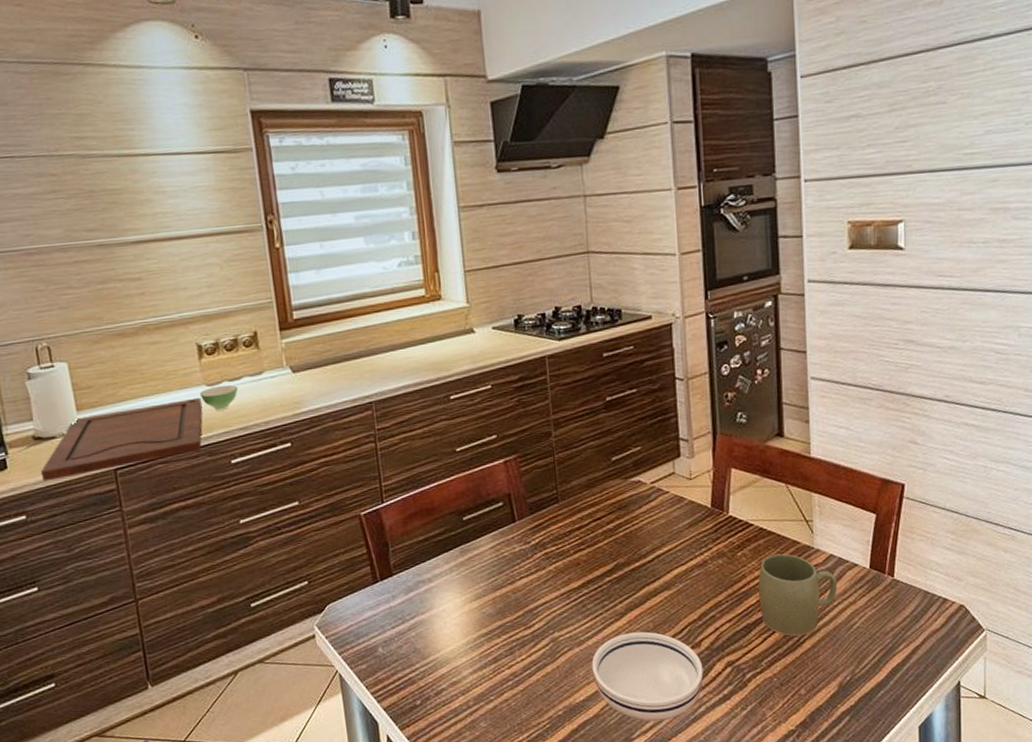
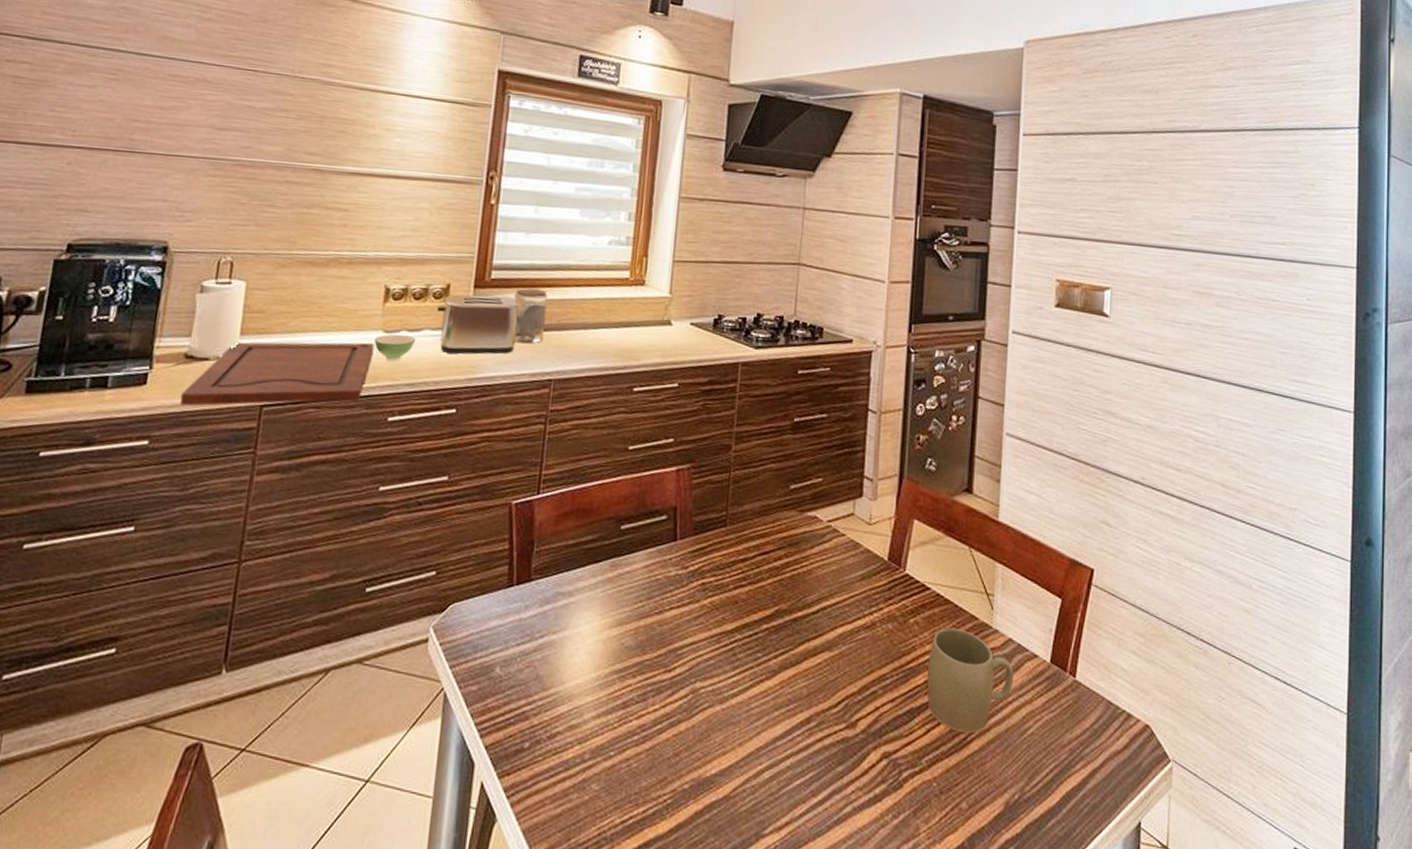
toaster: none [250,332,331,396] -> present [437,294,520,355]
jar: none [319,321,356,374] -> present [514,288,548,344]
bowl: present [591,631,703,722] -> none [731,697,856,817]

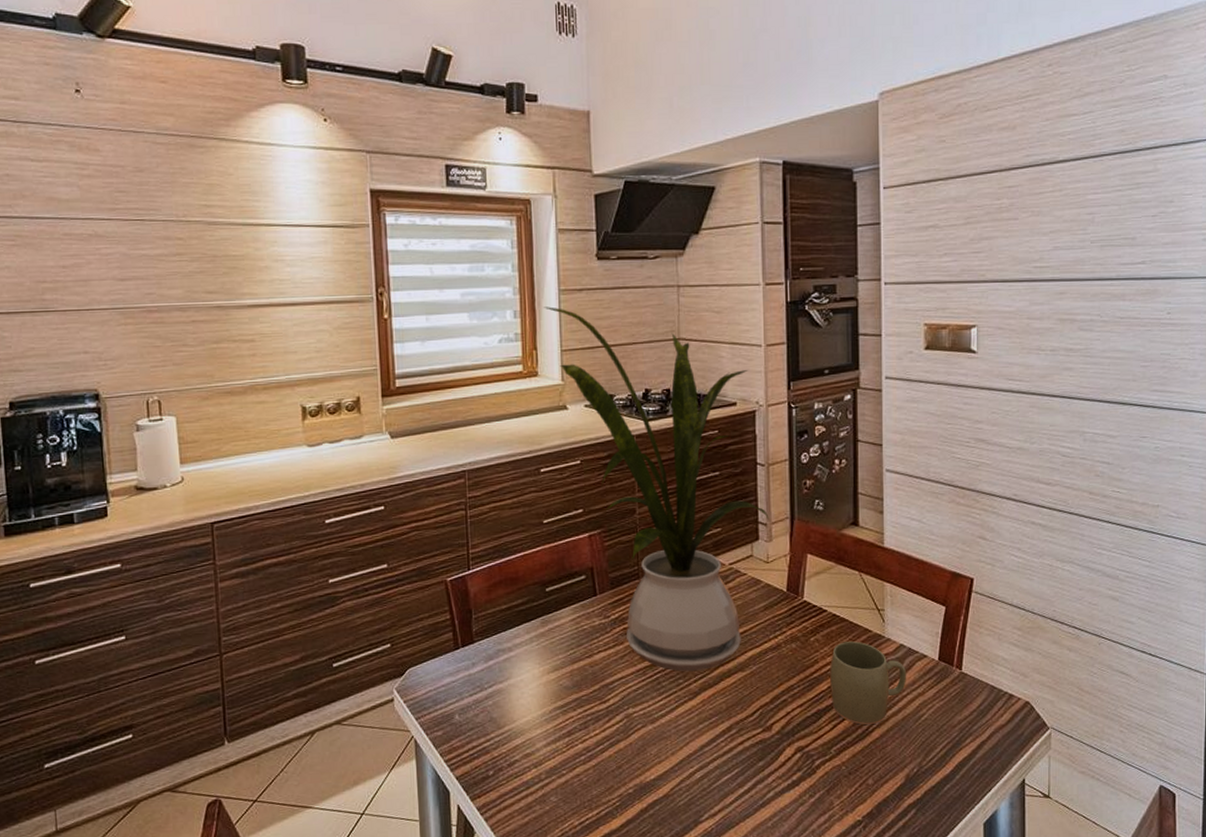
cutting board: present [180,342,375,406] -> none [140,457,302,531]
bowl: present [373,334,416,362] -> none [300,446,338,472]
toaster: present [437,294,520,355] -> none [351,401,428,459]
jar: present [514,288,548,344] -> none [420,392,452,442]
house plant: none [661,212,876,645] -> present [544,307,769,672]

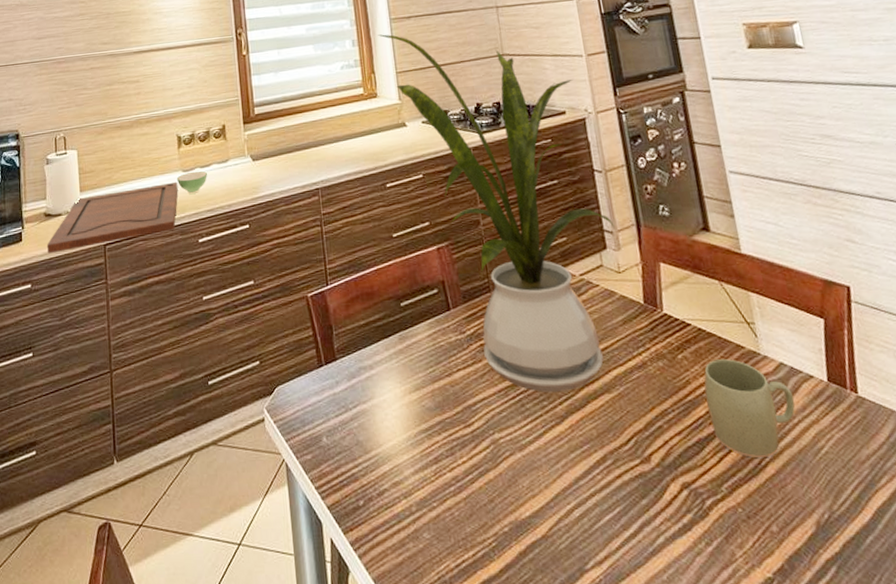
cutting board: none [140,457,302,531] -> present [47,181,178,254]
bowl: none [300,446,338,472] -> present [176,171,208,195]

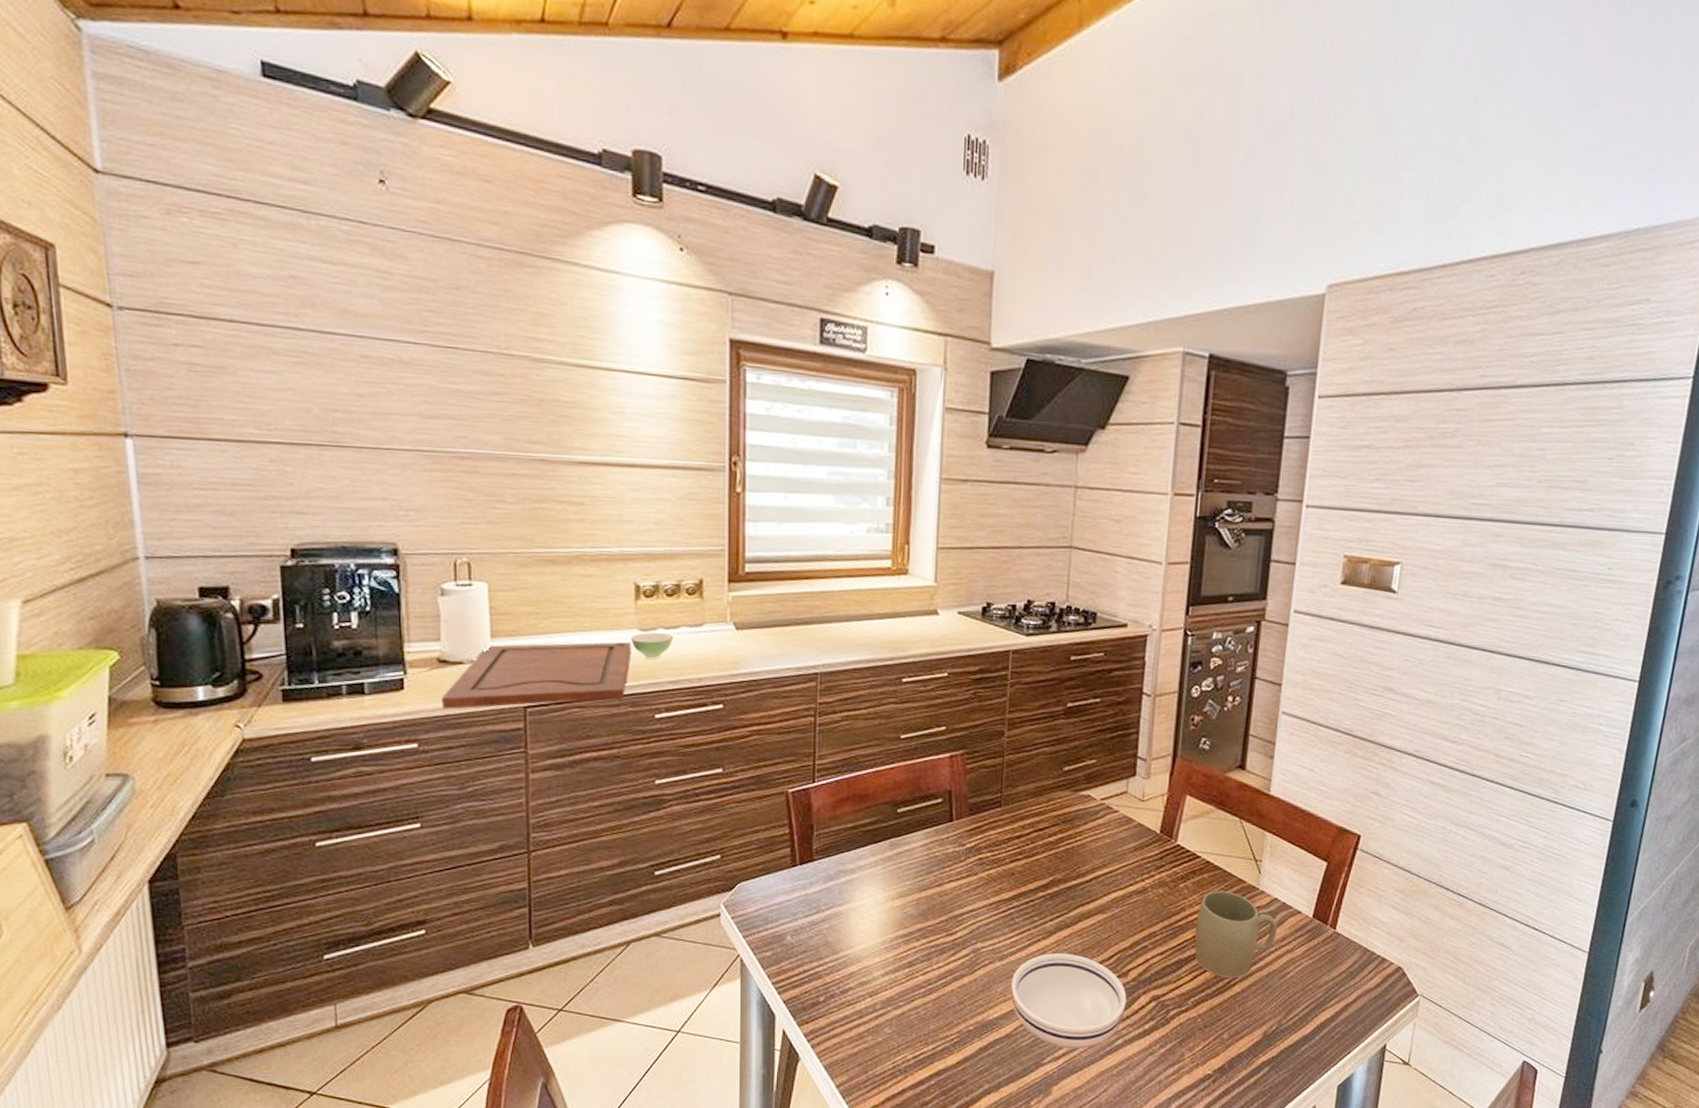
house plant: present [378,34,615,393] -> none [921,496,1150,910]
bowl: none [535,439,658,551] -> present [1011,953,1127,1049]

